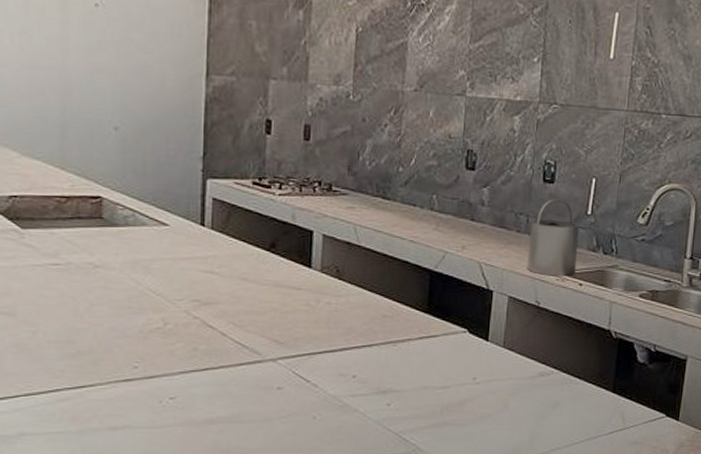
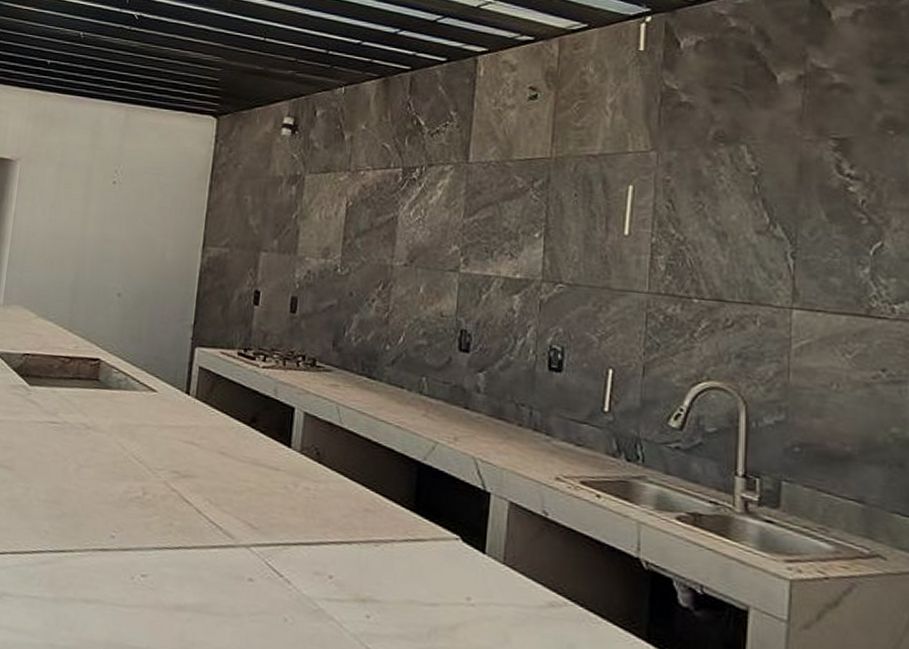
bucket: present [527,198,580,277] -> none [531,389,595,485]

